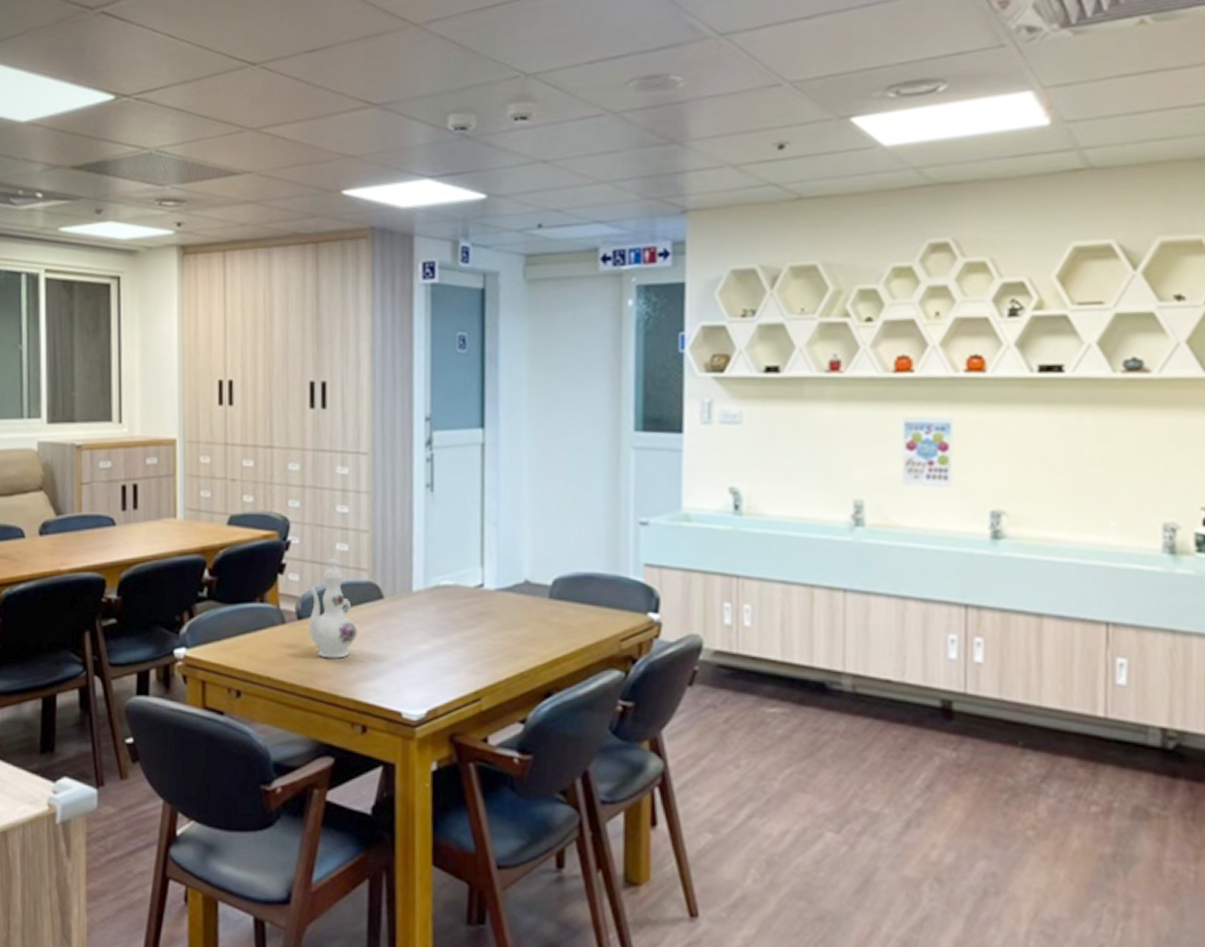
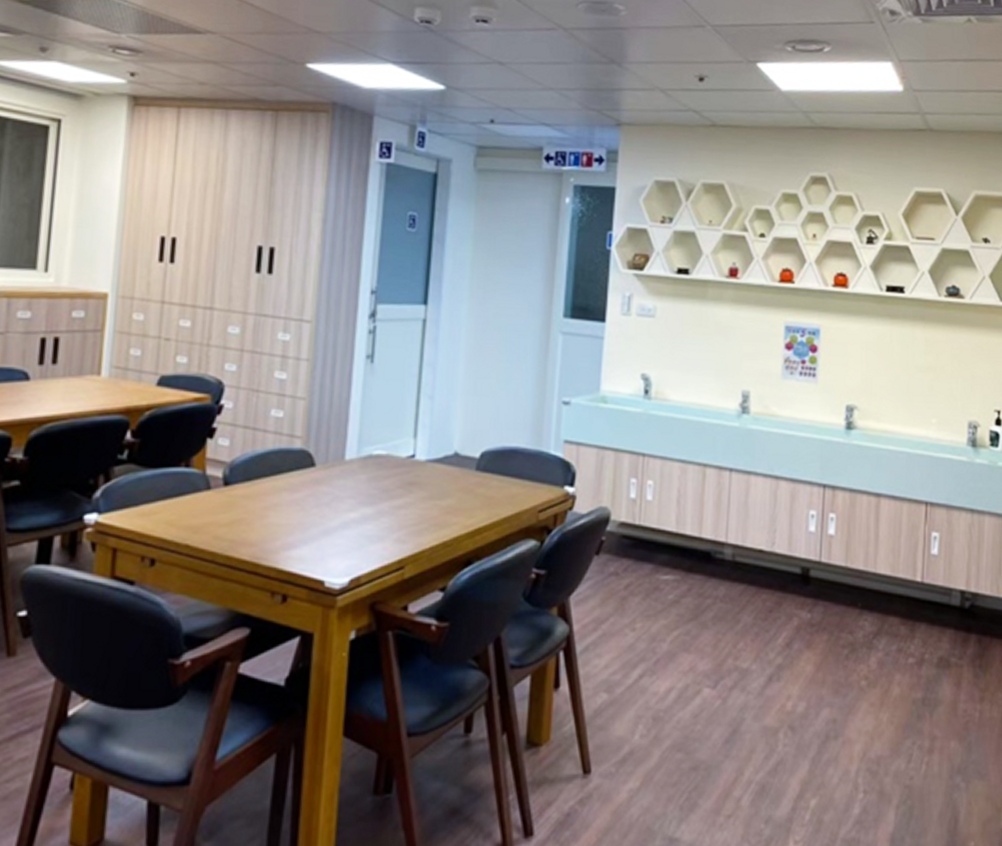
ewer: present [306,558,358,658] -> none [235,424,287,526]

